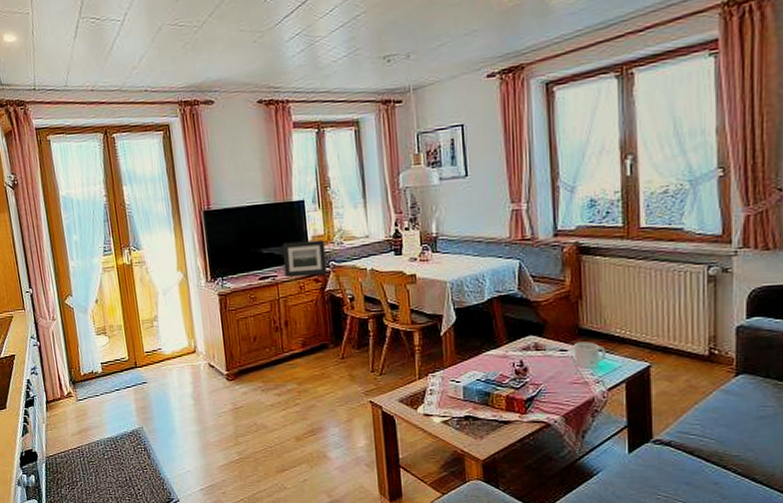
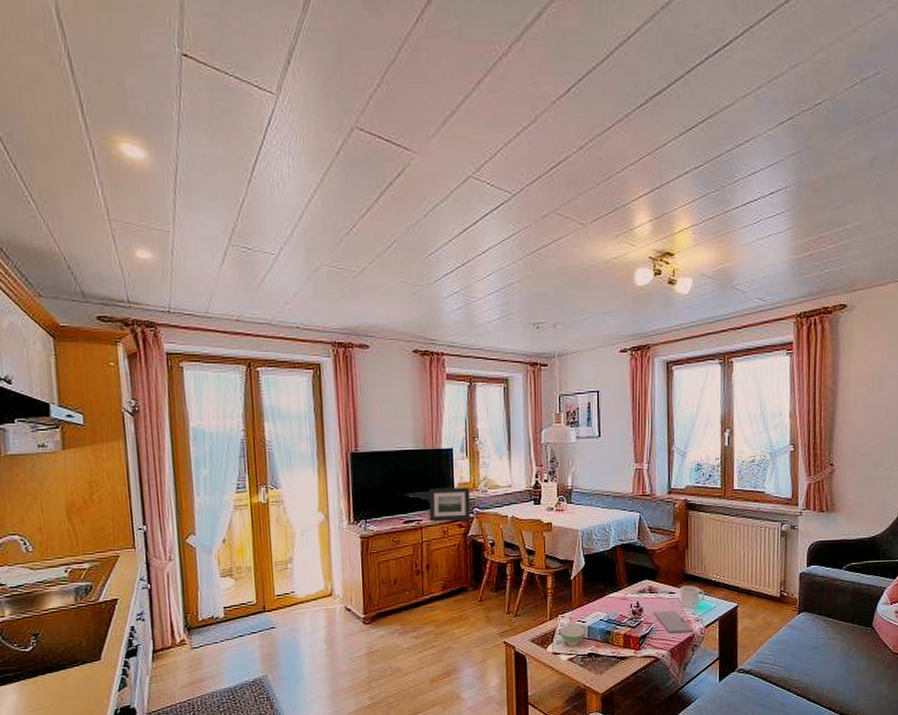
bowl: none [430,384,460,409] -> present [559,624,585,647]
tablet: none [540,371,593,396] -> present [652,611,693,633]

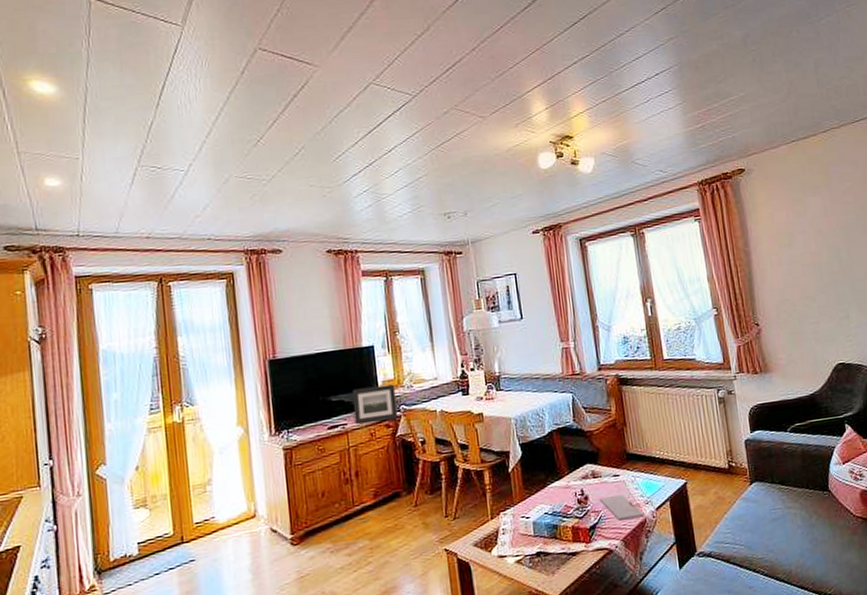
bowl: present [559,624,585,647] -> none [502,521,531,547]
mug: present [681,585,705,610] -> none [625,465,651,492]

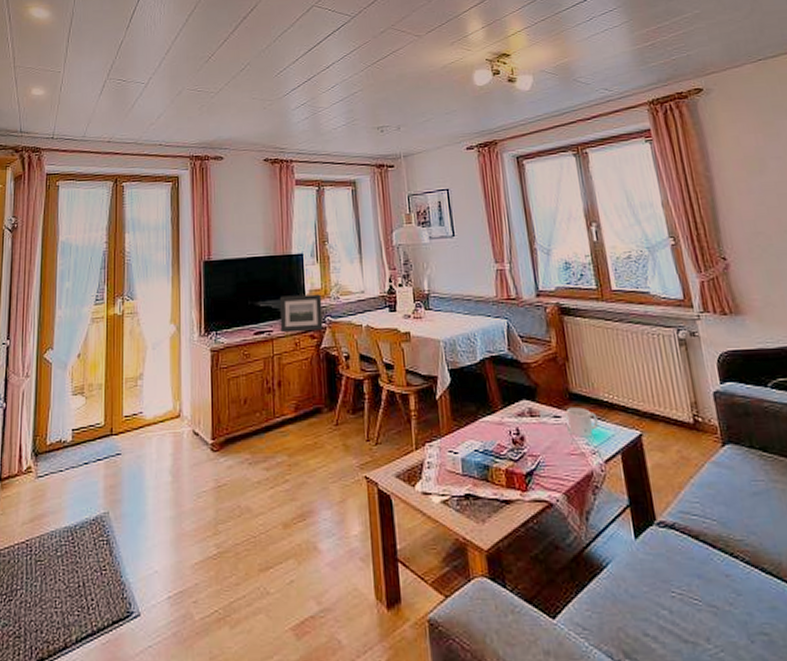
tablet: present [599,495,645,521] -> none [537,440,591,470]
mug: none [625,465,651,492] -> present [567,407,599,439]

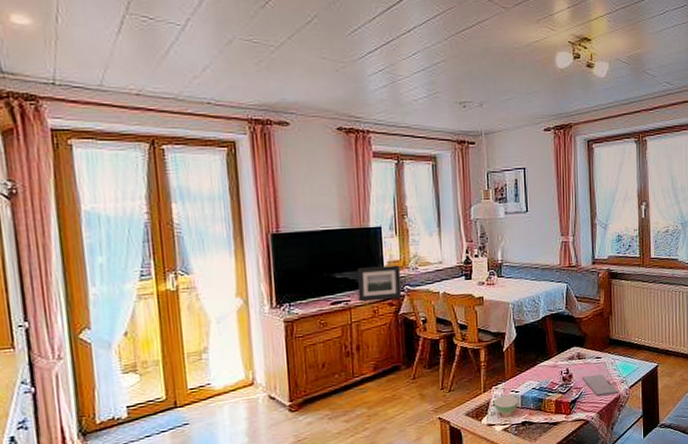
bowl: none [427,456,459,486] -> present [493,395,518,417]
tablet: none [537,440,591,470] -> present [581,374,619,396]
mug: present [567,407,599,439] -> none [606,349,628,373]

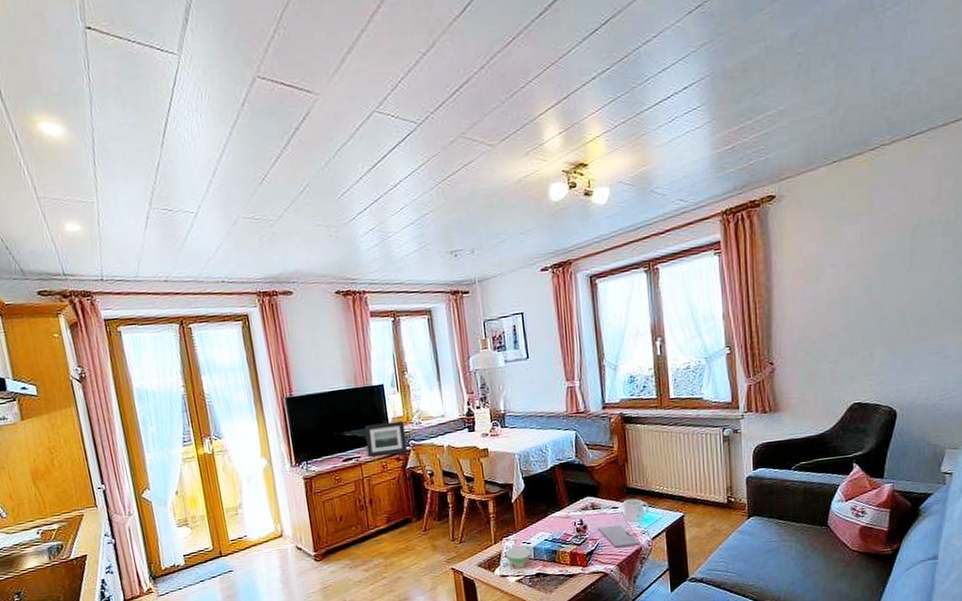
mug: none [606,349,628,373] -> present [624,498,649,523]

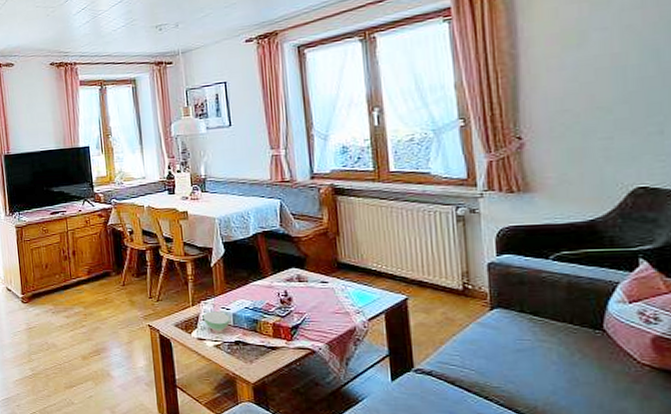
picture frame: present [365,420,408,458] -> none [71,180,110,213]
tablet: present [597,525,640,548] -> none [303,301,354,325]
mug: present [624,498,649,523] -> none [334,274,365,301]

